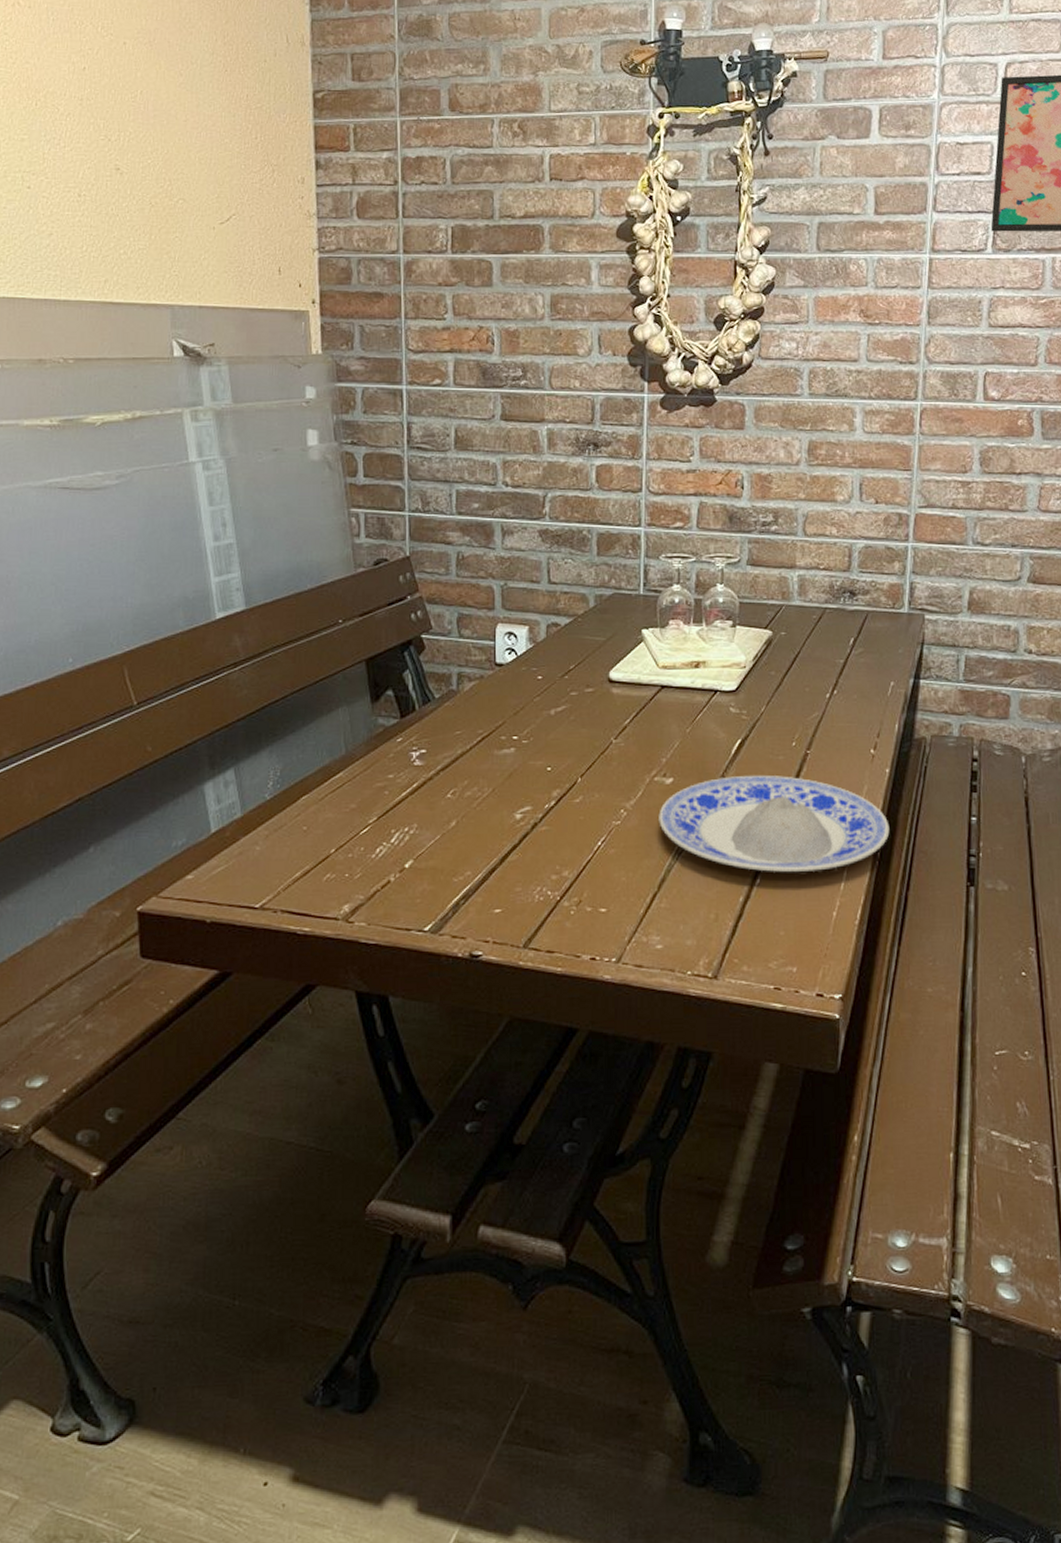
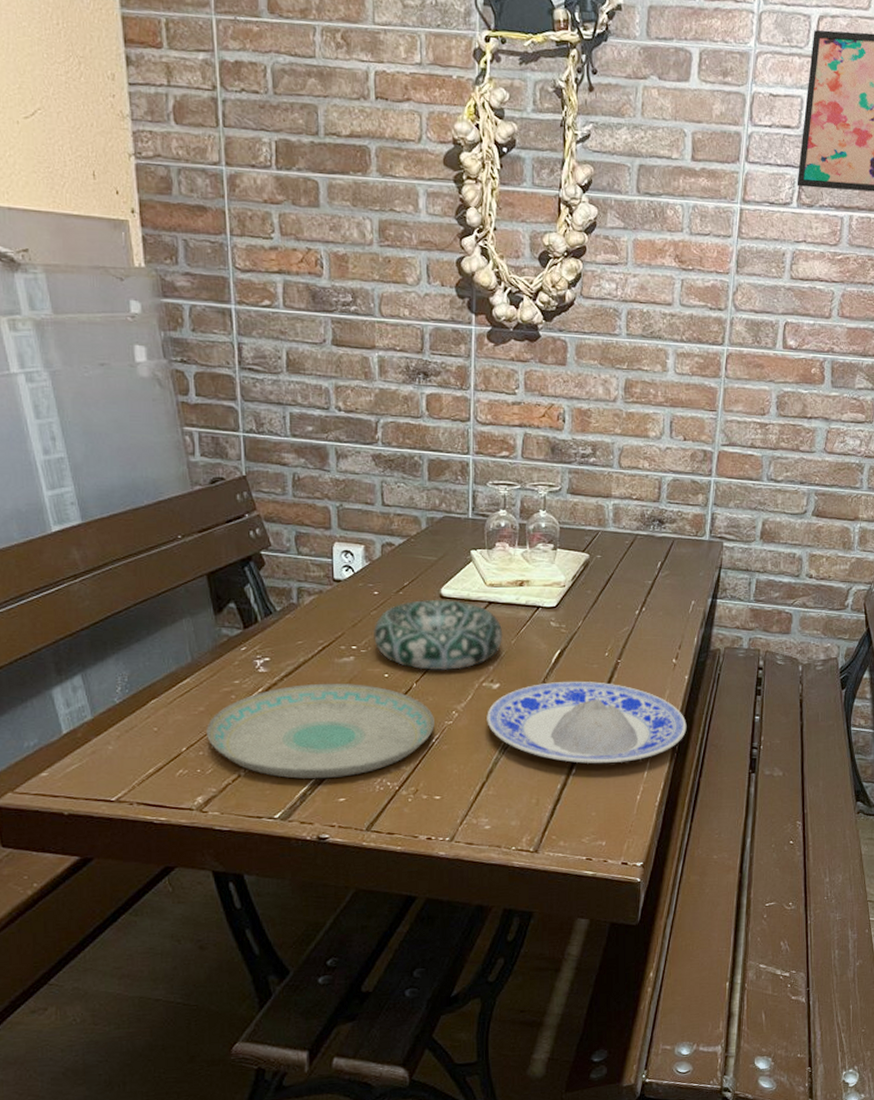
plate: none [357,777,601,886] -> present [207,683,434,779]
decorative bowl: none [536,684,677,763] -> present [374,600,503,670]

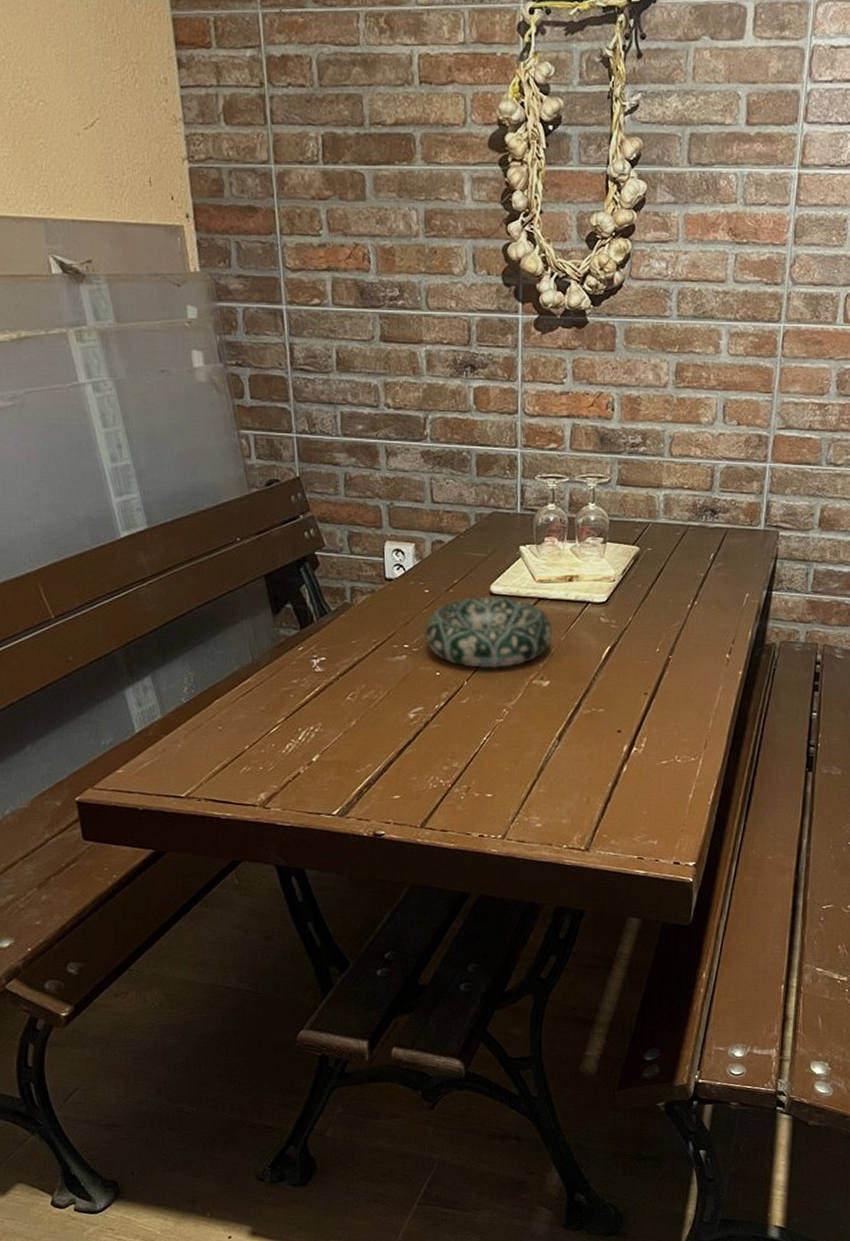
plate: present [207,683,434,779] -> none [267,681,485,776]
plate: present [487,681,687,764] -> none [537,677,741,762]

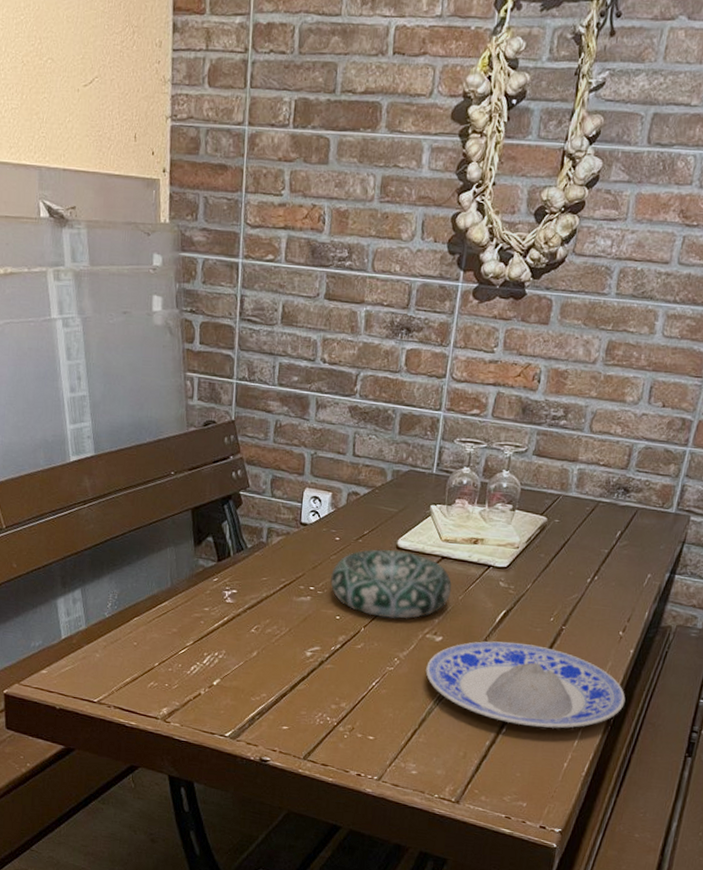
plate: none [537,677,741,762] -> present [426,641,626,729]

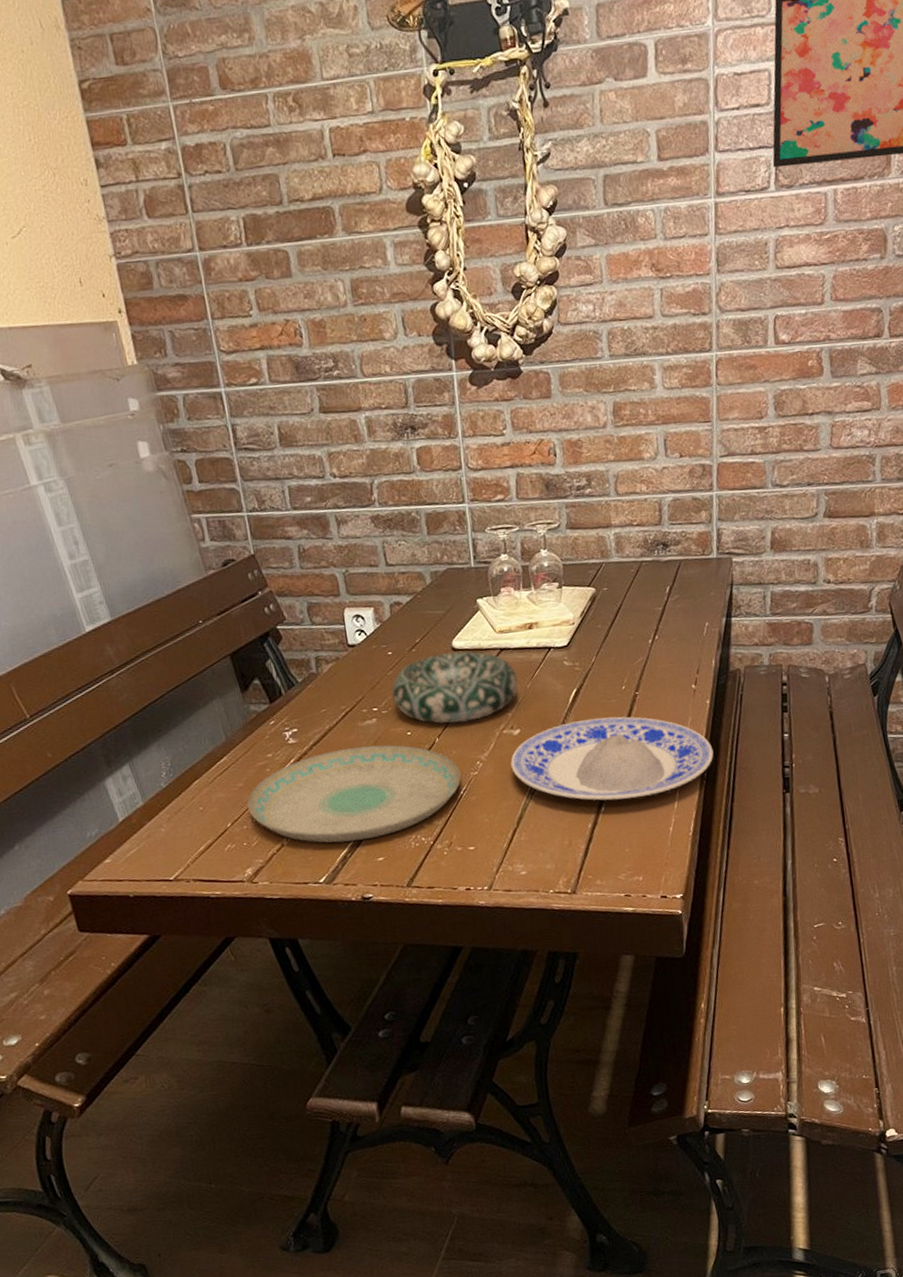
plate: none [176,617,377,707] -> present [247,745,461,843]

